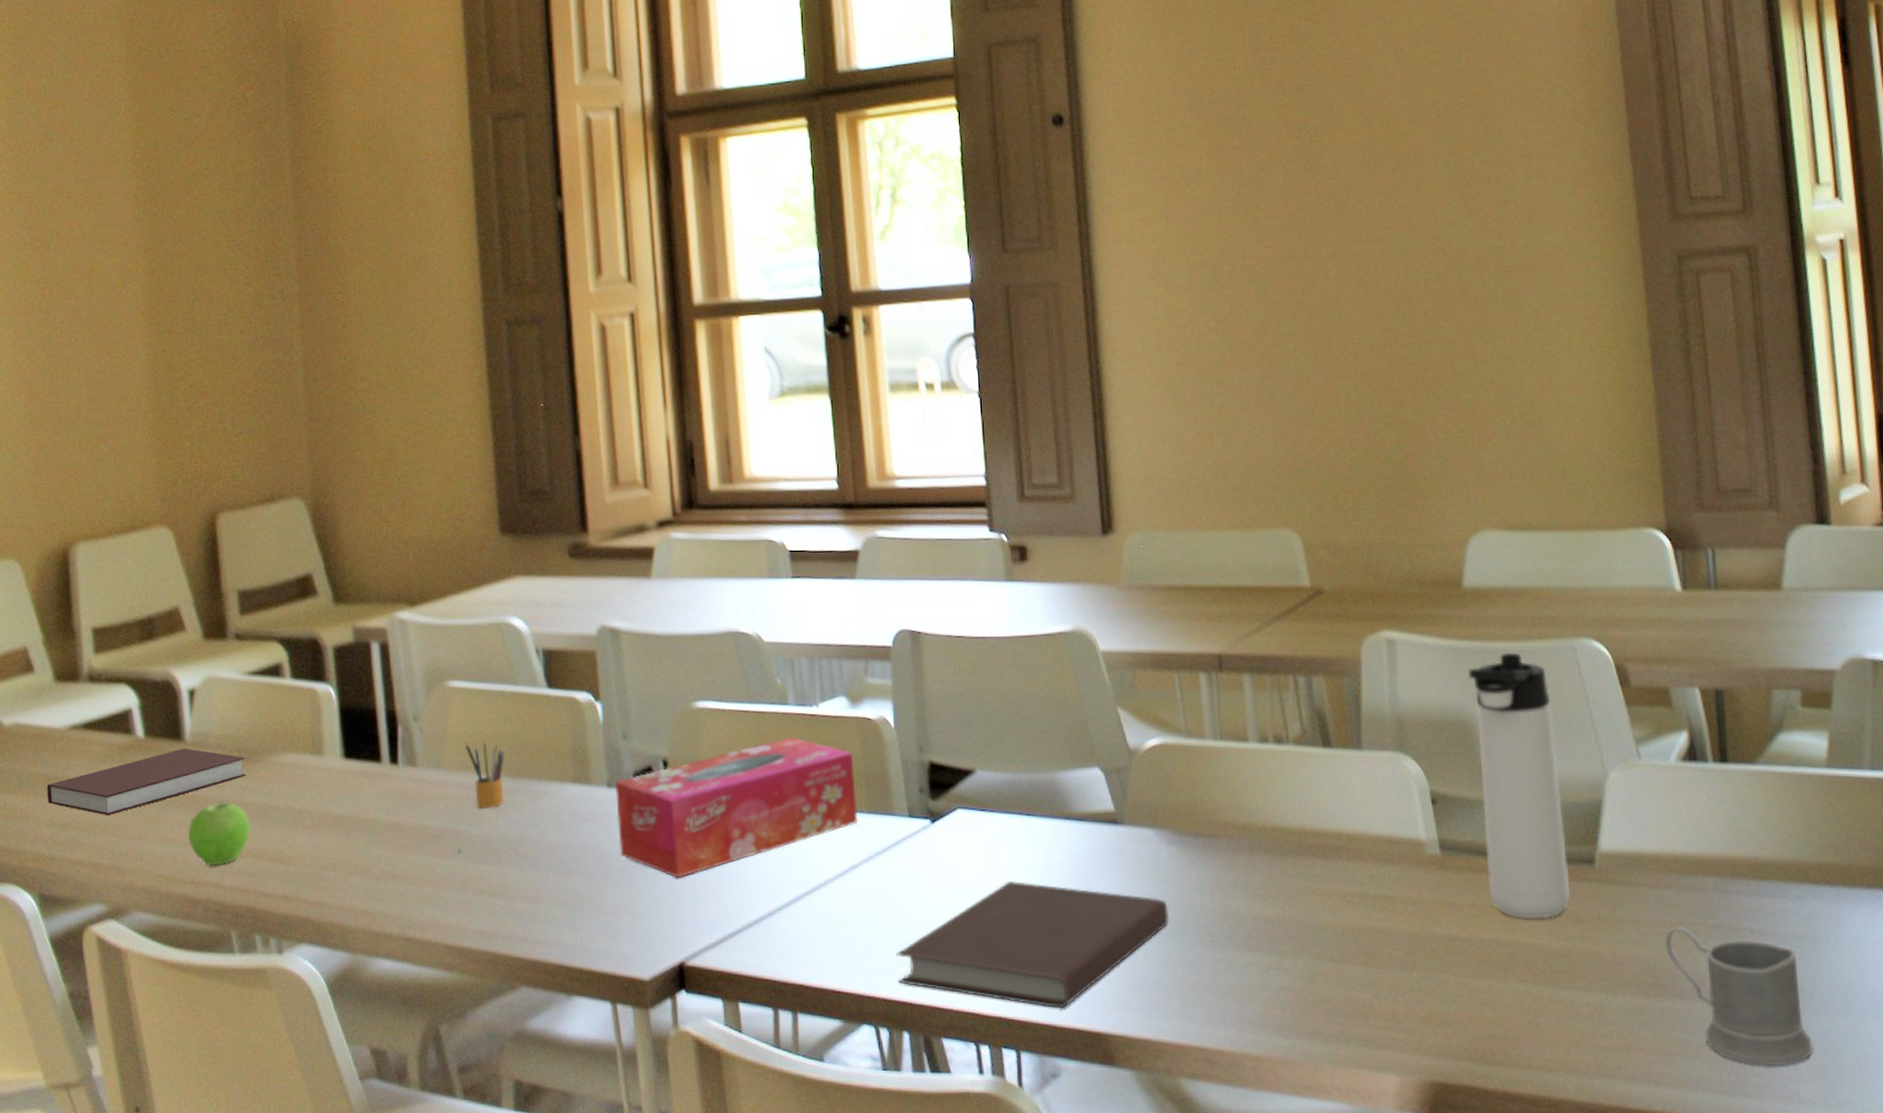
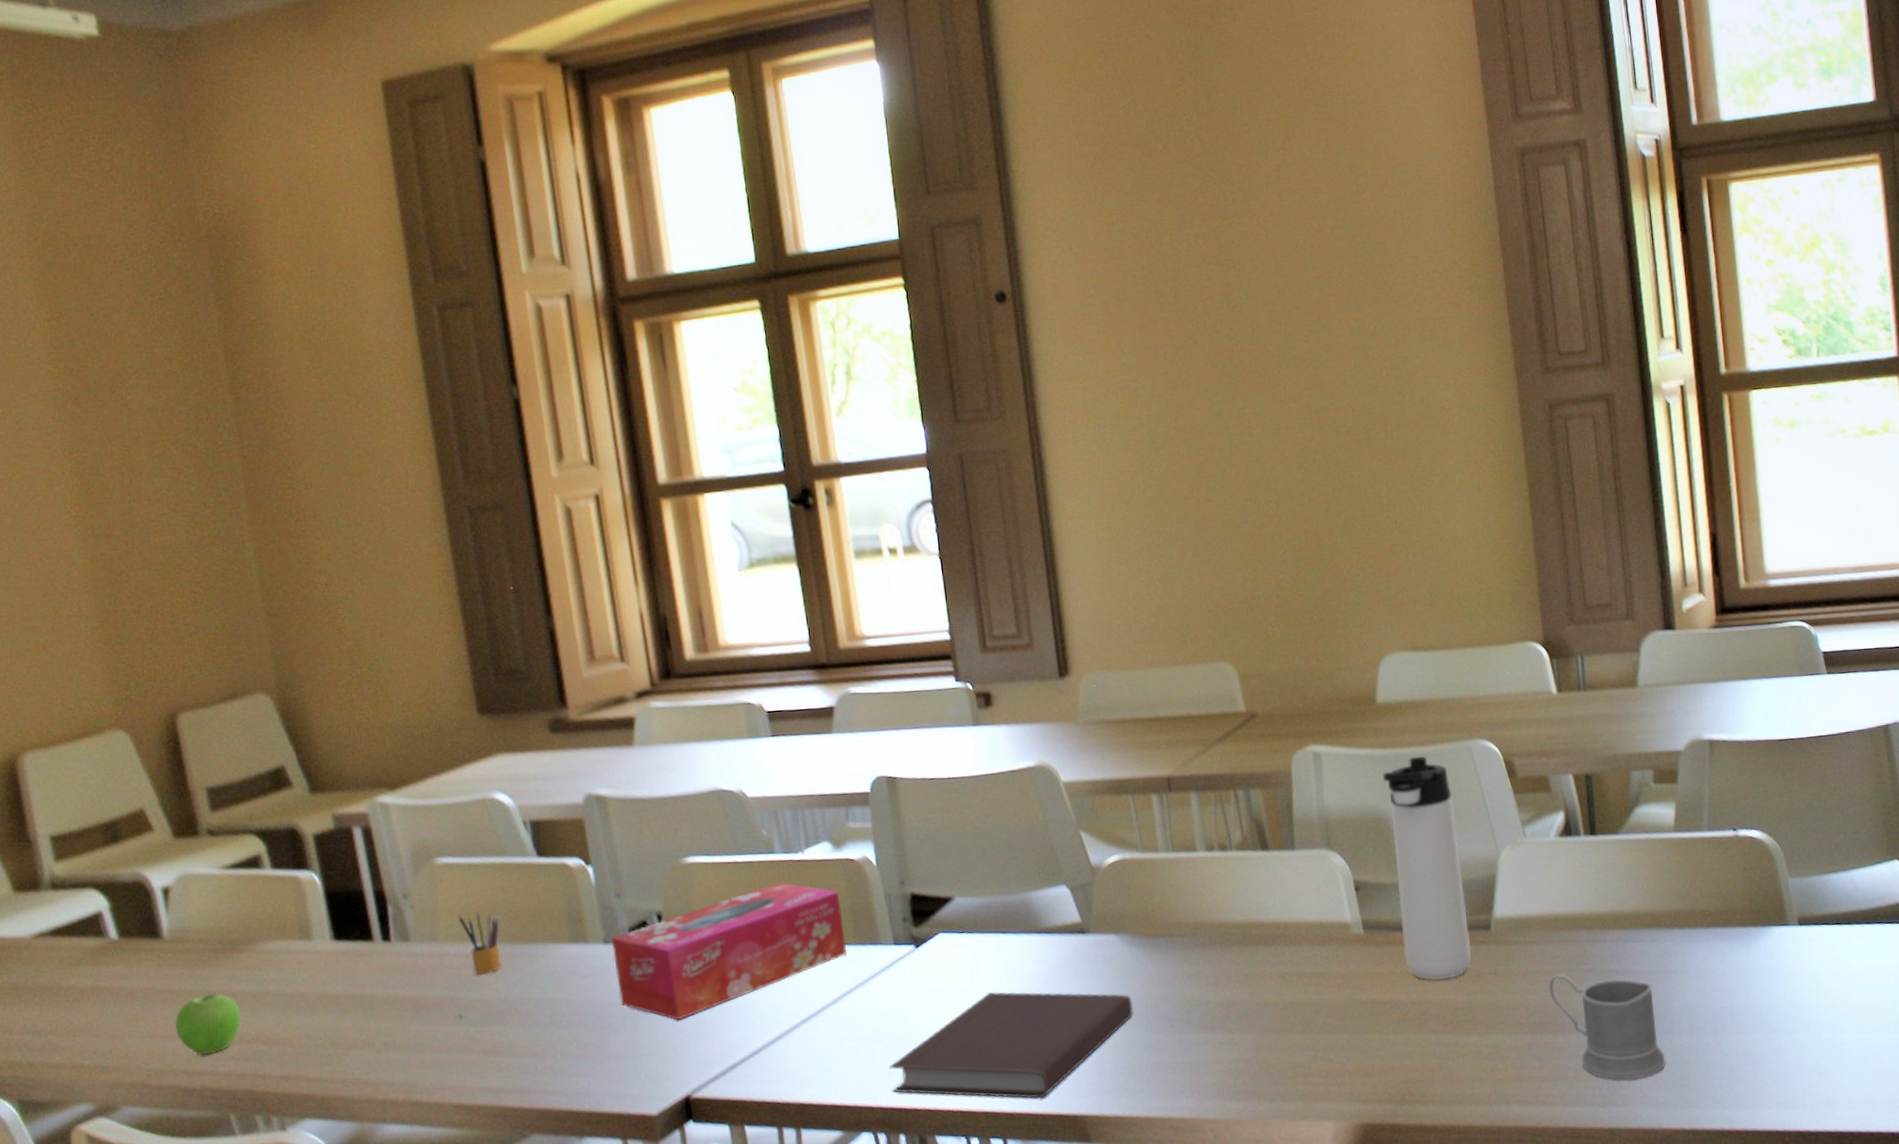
notebook: present [47,748,246,816] -> none [16,945,232,1018]

